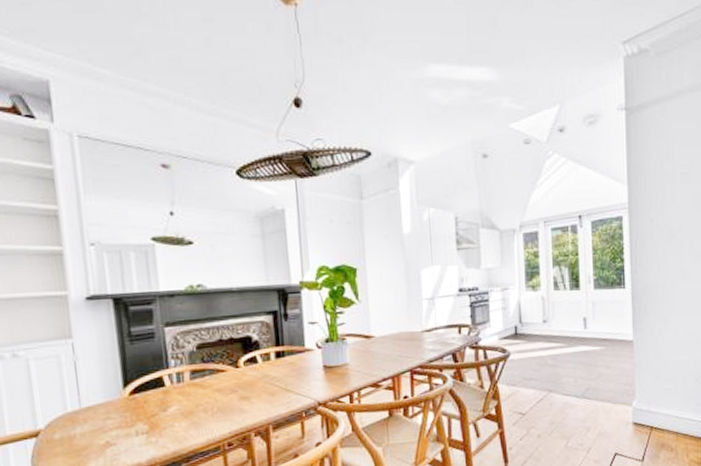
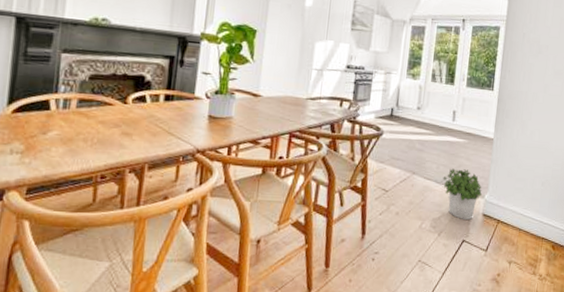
potted plant: none [583,378,630,432] -> present [443,168,483,220]

